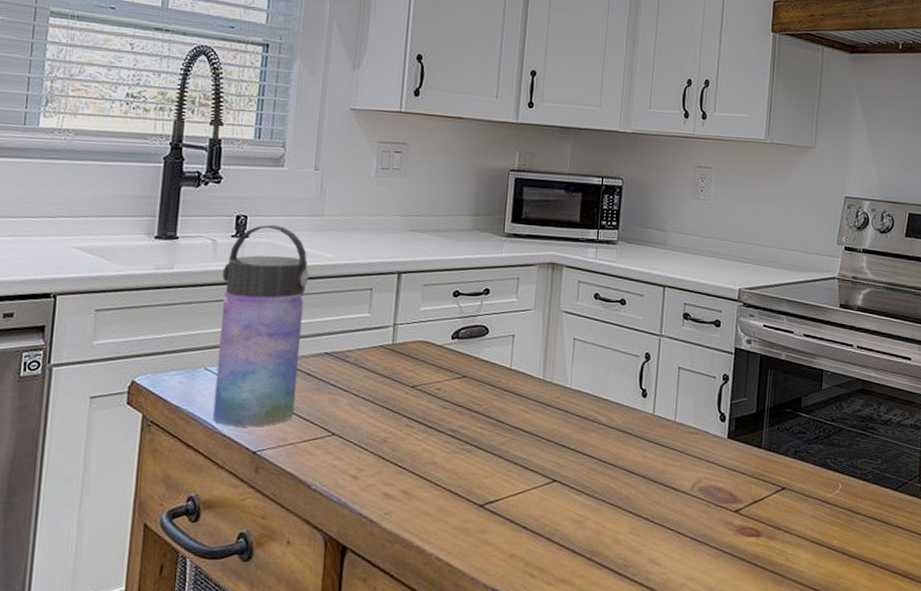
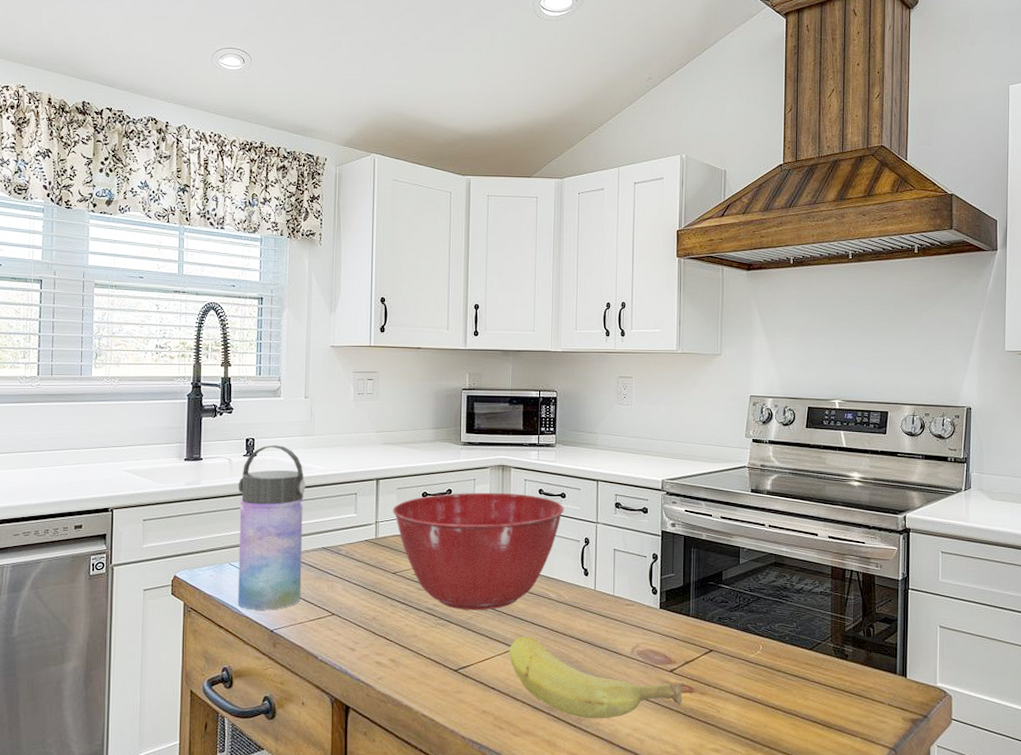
mixing bowl: none [415,293,623,435] -> present [393,492,564,611]
fruit: none [547,467,751,566] -> present [509,636,684,719]

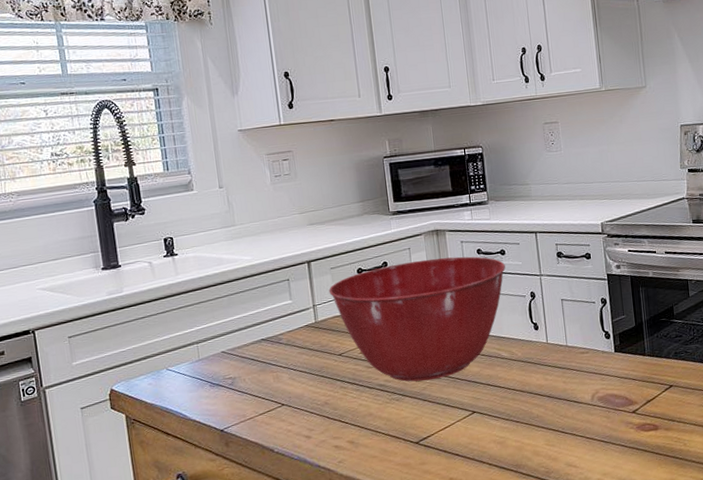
water bottle: present [237,444,306,610] -> none [163,240,247,413]
fruit: present [509,636,684,719] -> none [468,398,649,471]

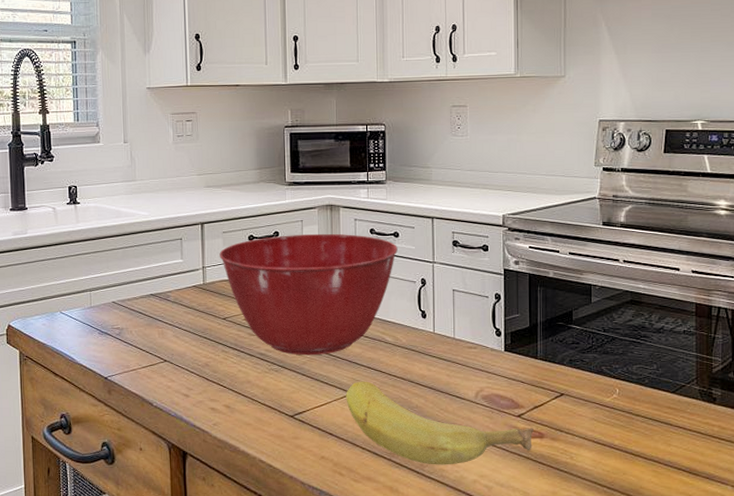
fruit: none [468,398,649,471] -> present [346,381,534,465]

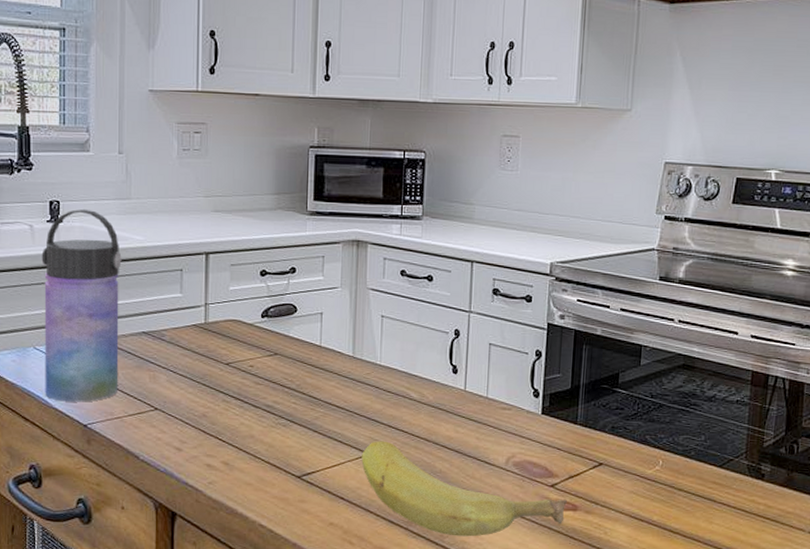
water bottle: none [63,191,133,358] -> present [41,208,122,402]
mixing bowl: present [219,233,398,356] -> none [225,272,431,410]

